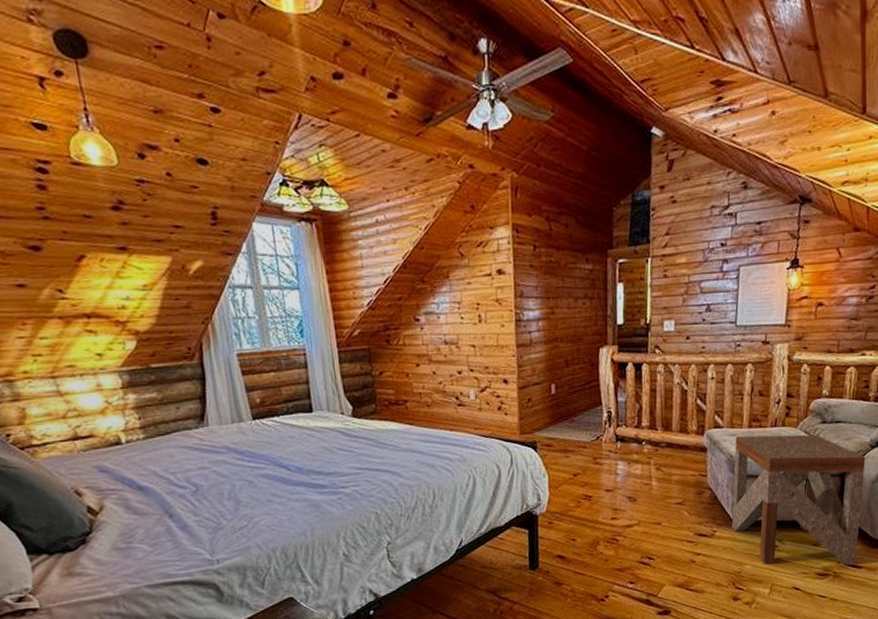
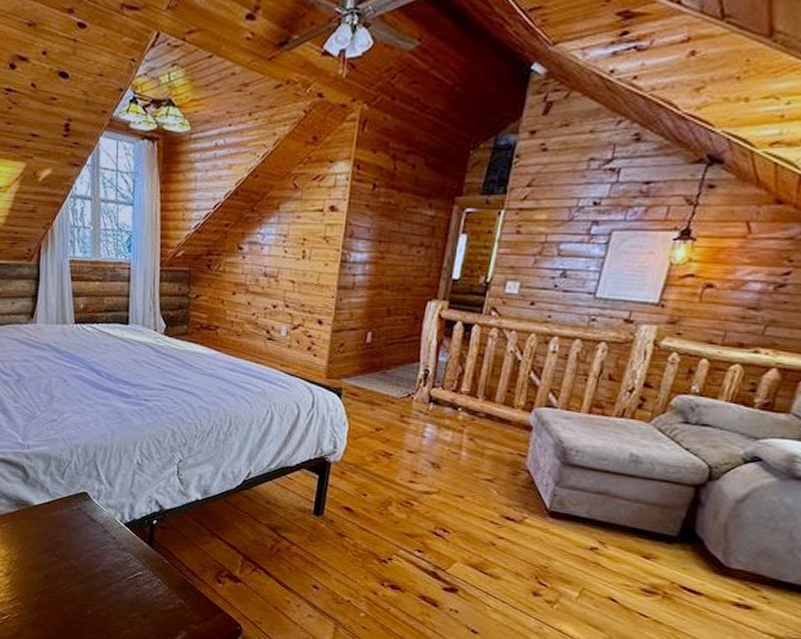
side table: present [732,434,866,566] -> none [546,420,734,590]

